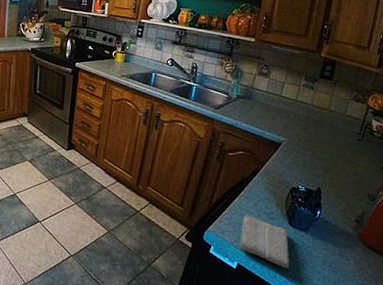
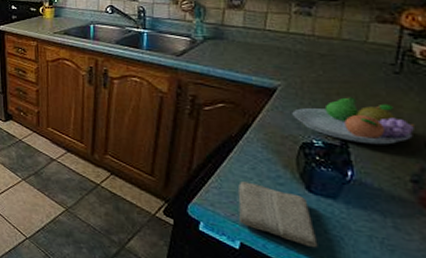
fruit bowl: none [289,155,365,193] -> present [292,97,416,145]

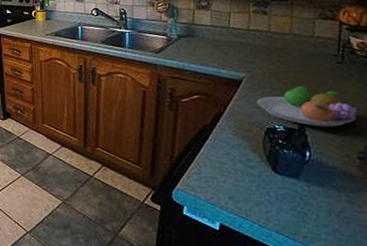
washcloth: present [237,181,318,248] -> none [214,166,286,225]

